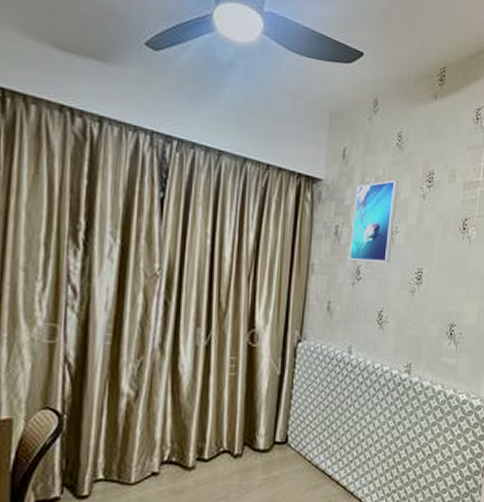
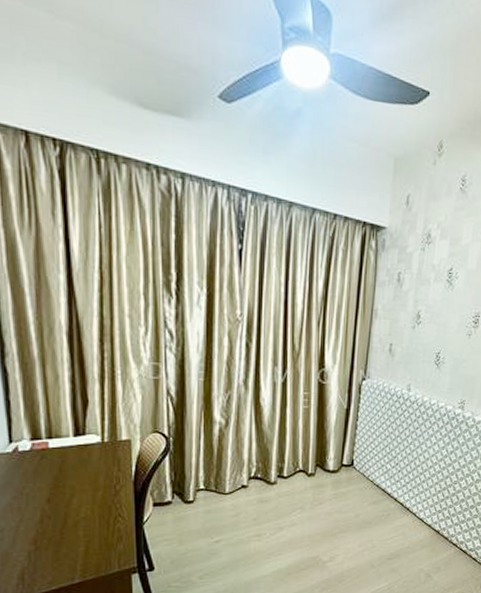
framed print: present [349,180,399,262] -> none [411,226,460,307]

